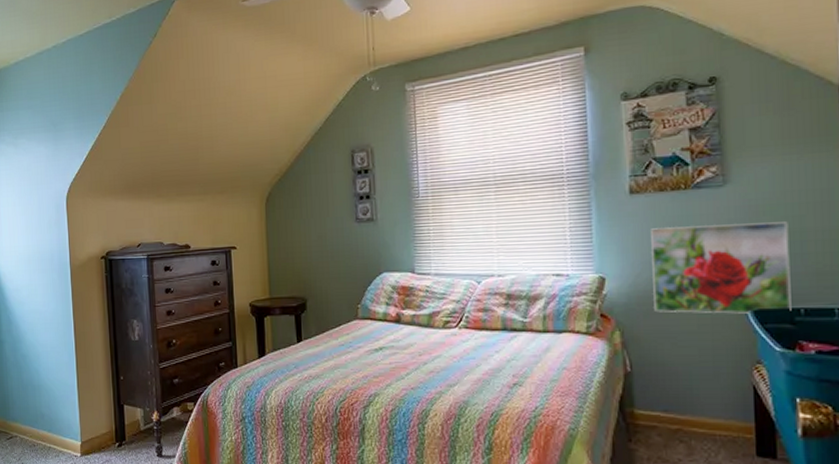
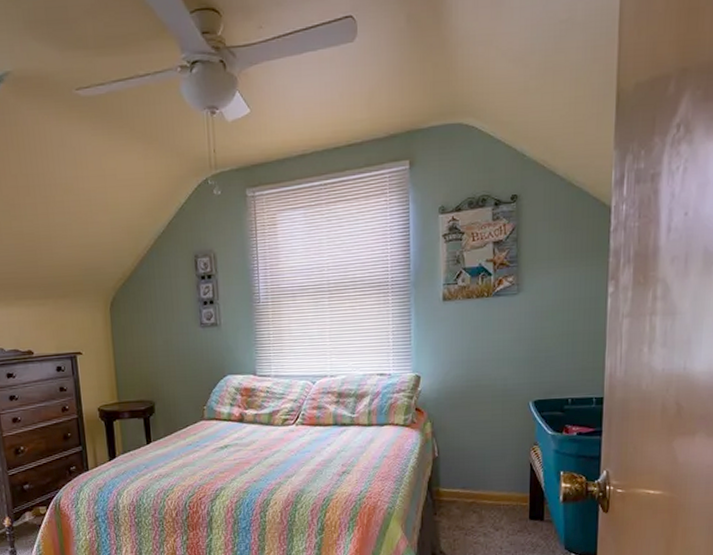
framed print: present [651,222,792,314] -> none [459,325,564,405]

